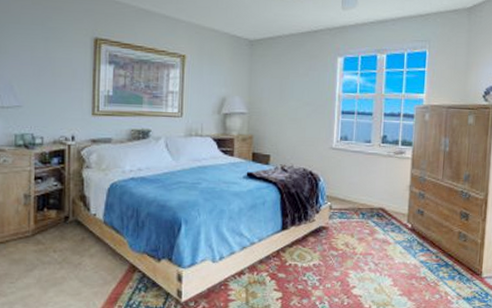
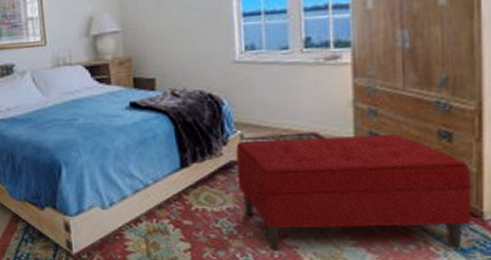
bench: none [324,211,477,300] -> present [236,135,471,252]

